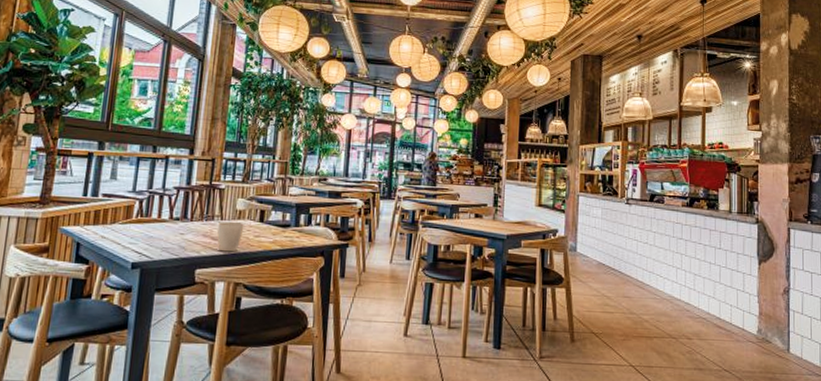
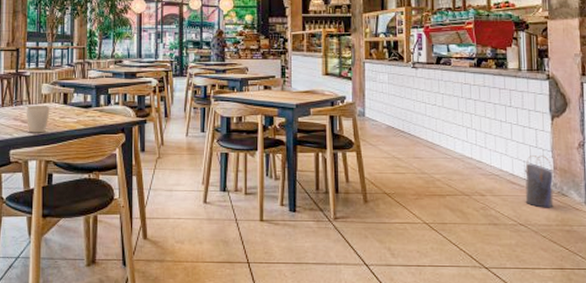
shopping bag: none [730,300,759,355] -> present [524,155,554,208]

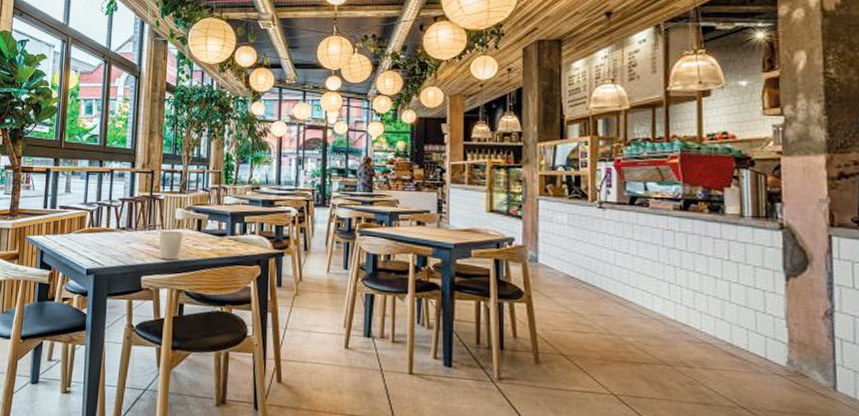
shopping bag: present [524,155,554,208] -> none [747,322,789,391]

